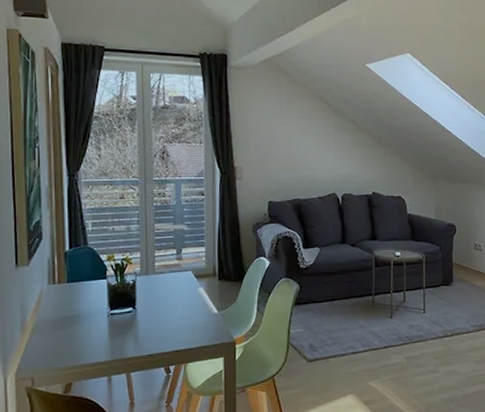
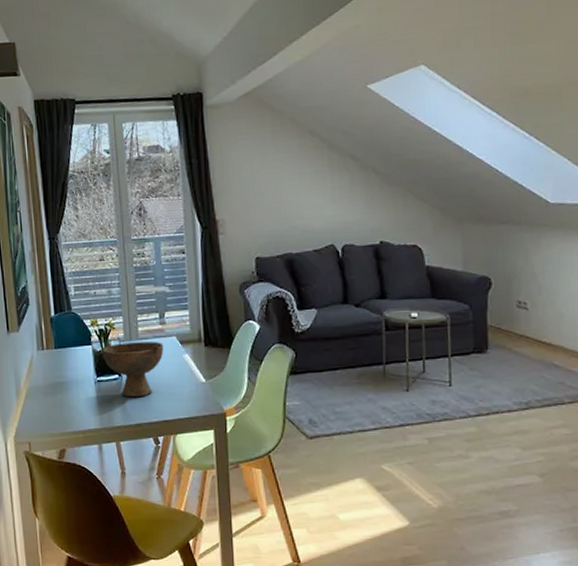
bowl: none [118,276,179,329] -> present [103,342,164,397]

